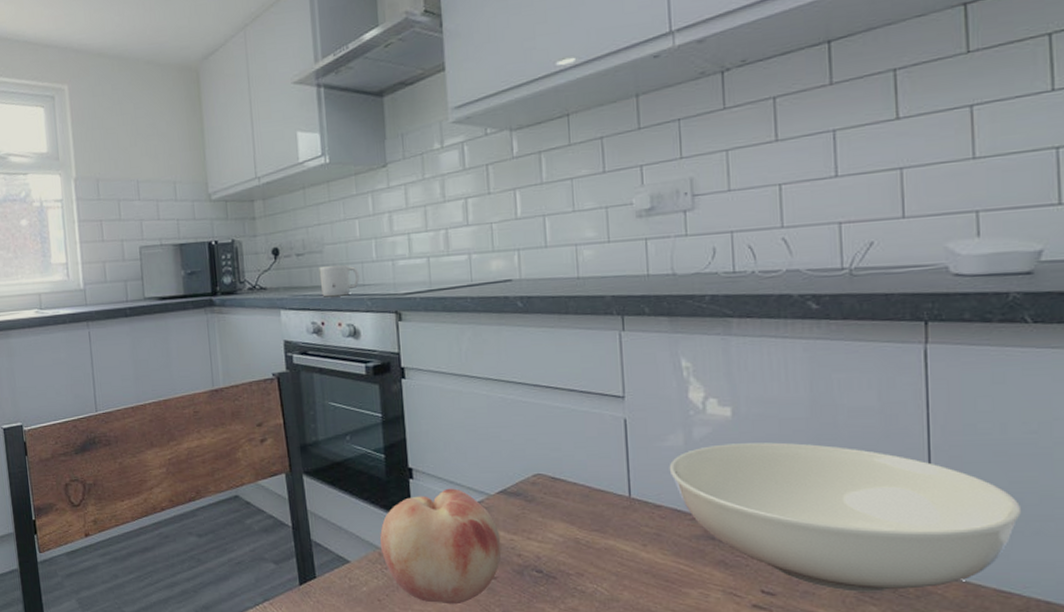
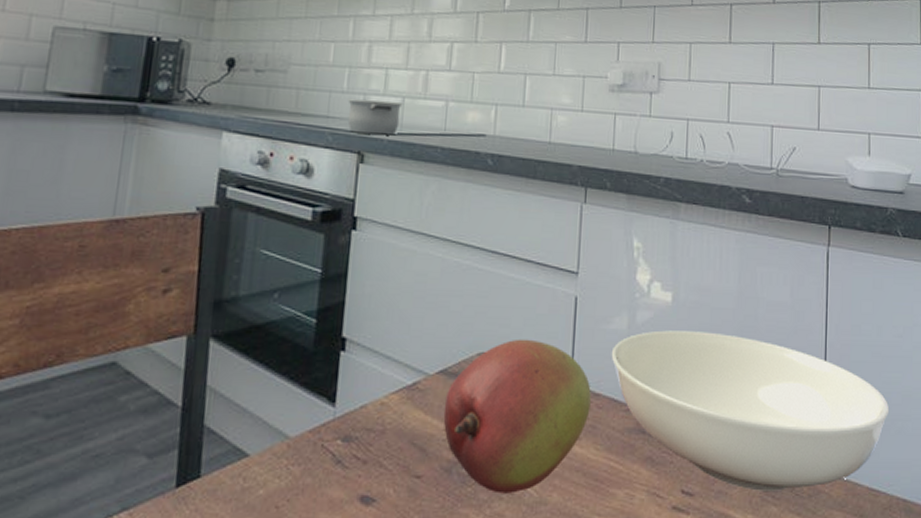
mug: present [319,265,360,297] -> none [276,89,325,126]
cooking pot: none [379,263,429,296] -> present [347,99,403,135]
fruit: present [379,488,502,605] -> none [290,365,433,512]
fruit: none [508,460,653,592] -> present [443,339,591,494]

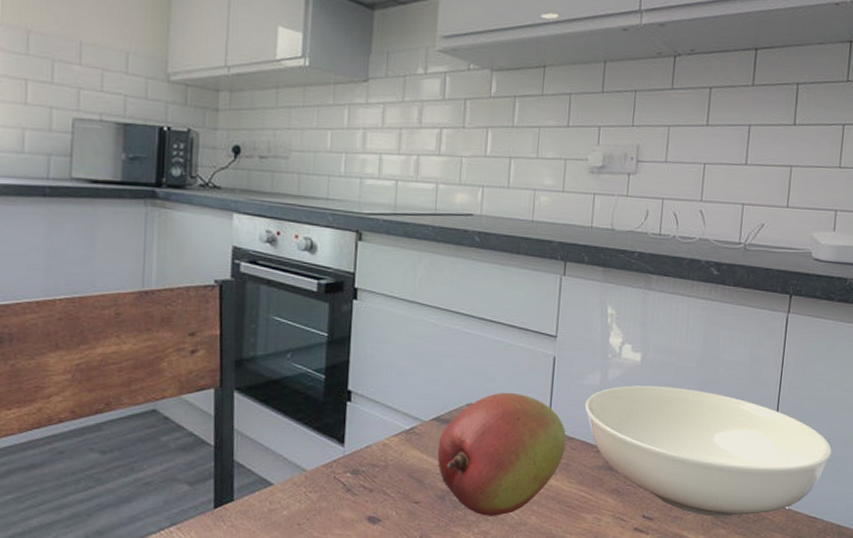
cooking pot: present [347,99,403,135] -> none [345,182,396,216]

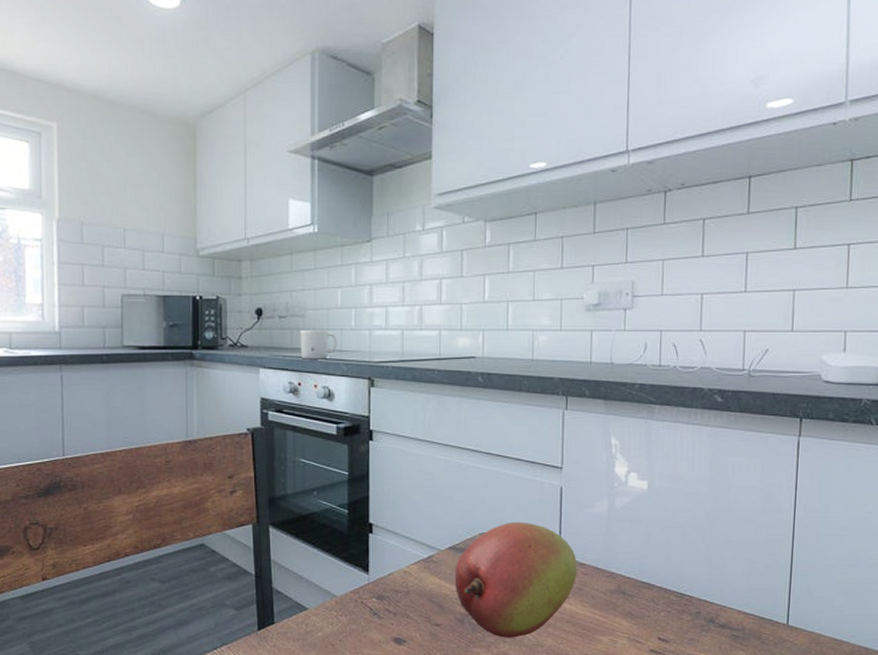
mug: none [281,174,325,208] -> present [300,330,338,359]
bowl: present [584,385,833,517] -> none [593,512,856,639]

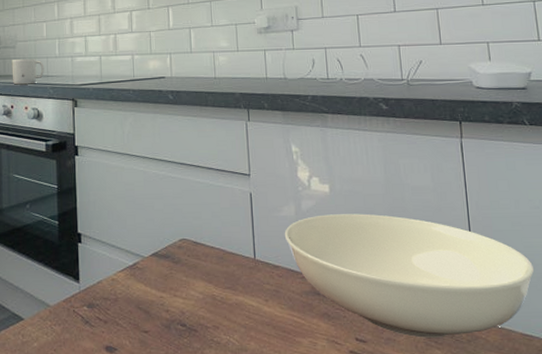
fruit: present [454,521,577,638] -> none [158,227,273,343]
bowl: none [593,512,856,639] -> present [284,213,535,338]

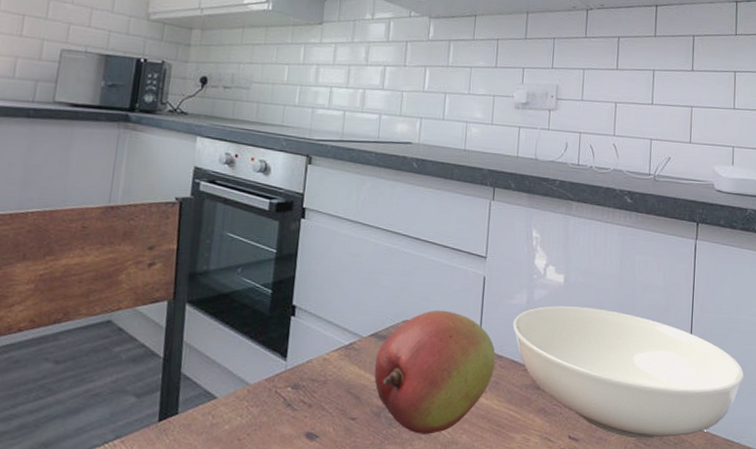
mug: present [11,59,45,85] -> none [241,102,280,133]
fruit: none [158,227,273,343] -> present [374,310,496,435]

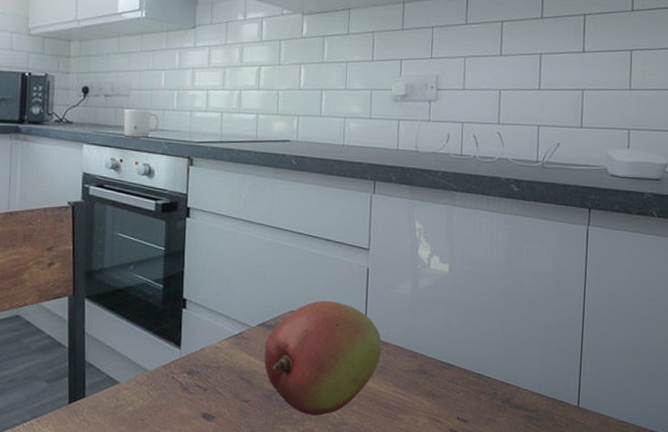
mug: none [241,102,280,133] -> present [123,109,160,138]
bowl: present [512,306,744,439] -> none [397,294,641,420]

